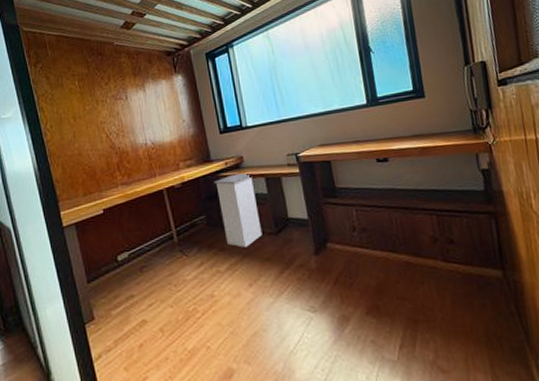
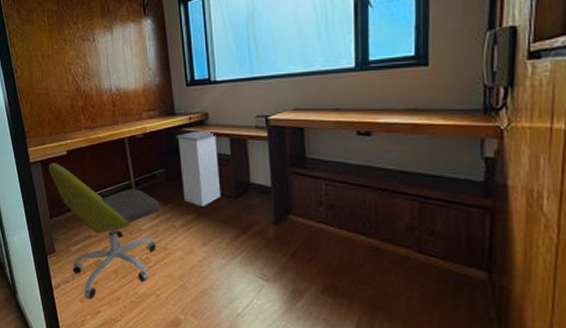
office chair: none [83,223,204,365] -> present [48,163,160,298]

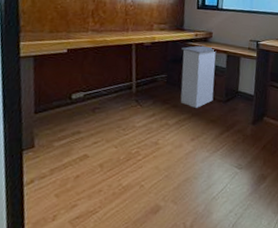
office chair: present [48,163,160,298] -> none [41,59,158,192]

